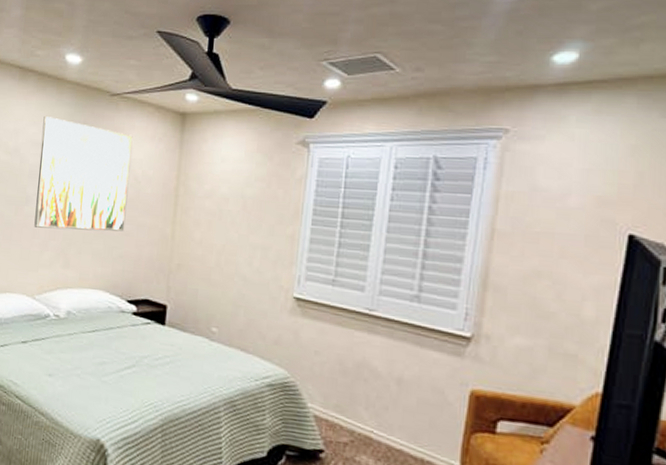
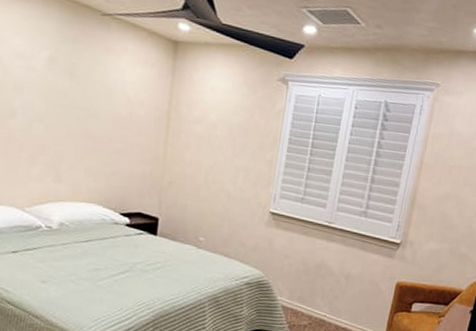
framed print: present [34,117,133,232] -> none [21,28,126,150]

